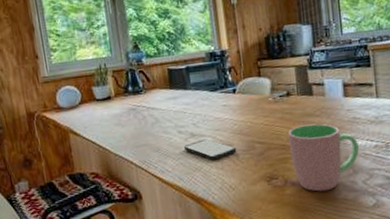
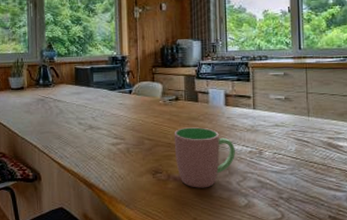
smartphone: present [184,139,237,160] -> none [83,132,128,151]

